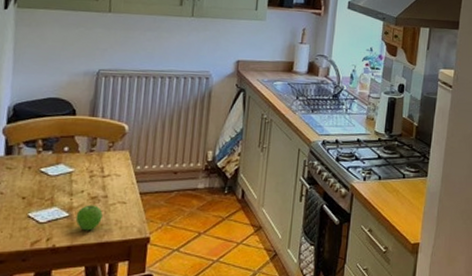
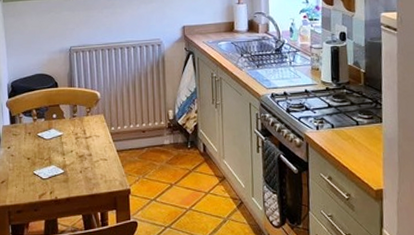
fruit: present [75,205,103,231] -> none [69,162,90,185]

